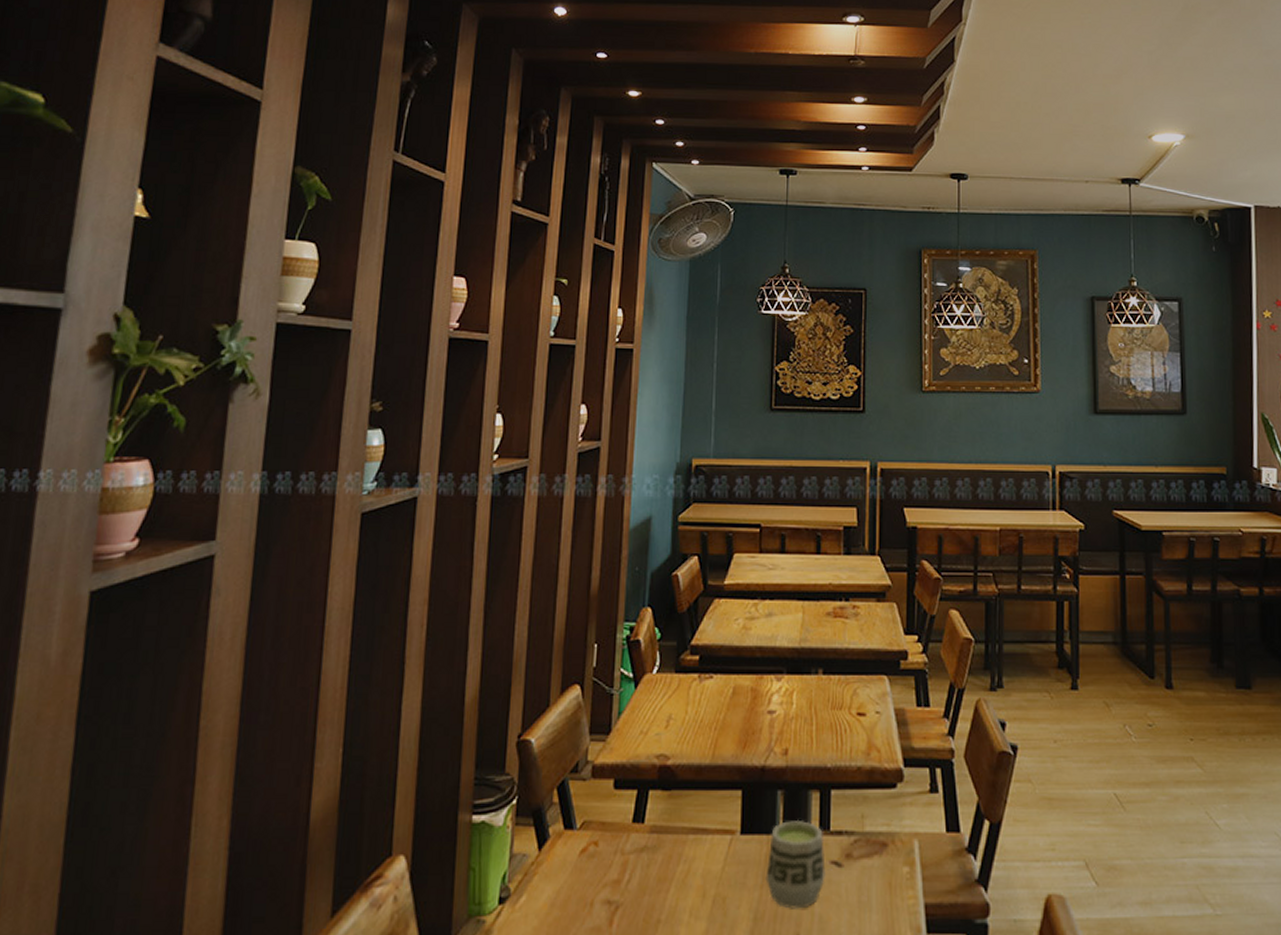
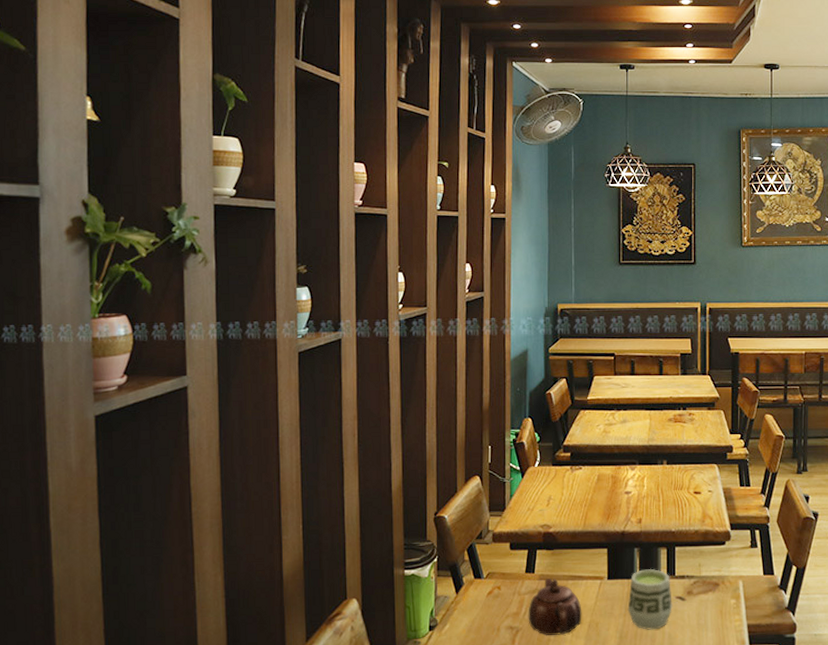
teapot: none [632,831,705,914] -> present [528,578,582,635]

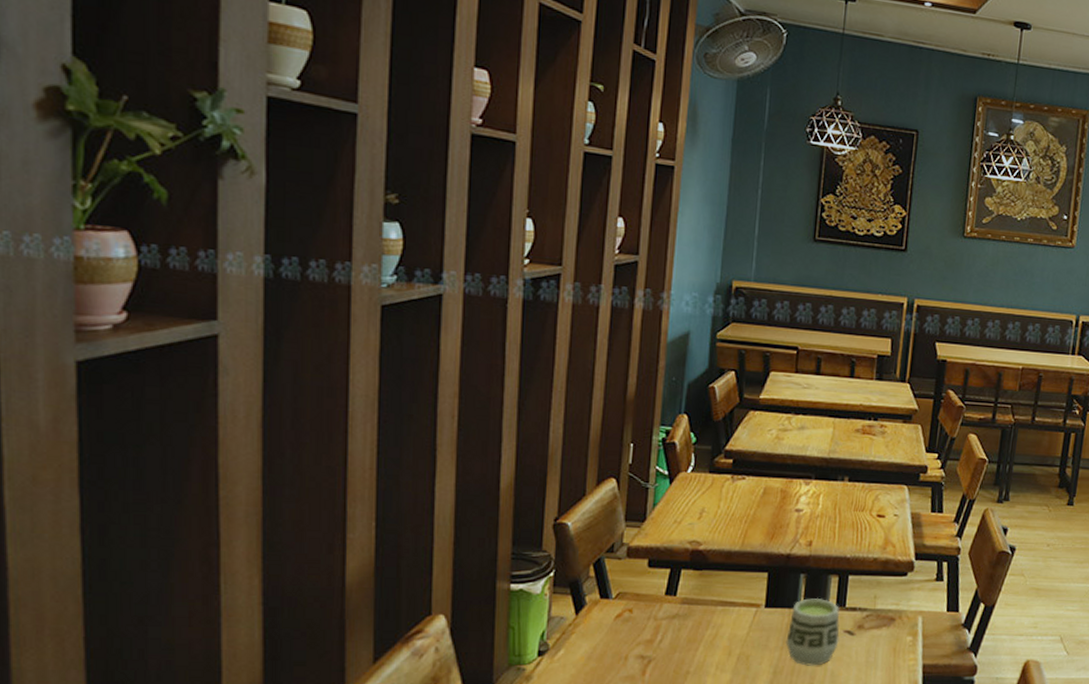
teapot: present [528,578,582,635] -> none [664,603,731,667]

